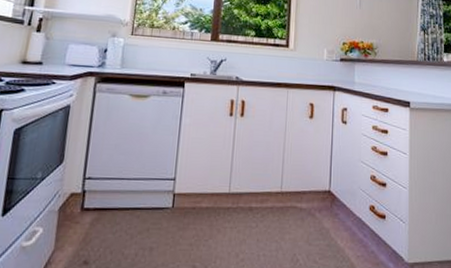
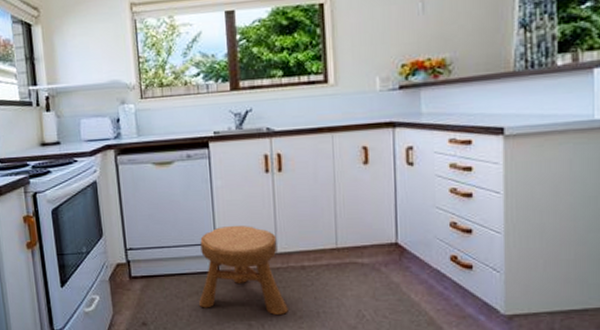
stool: none [146,163,232,258] -> present [198,226,288,316]

